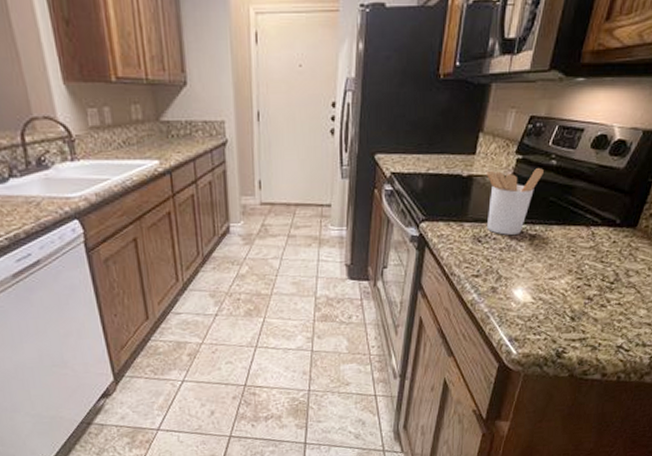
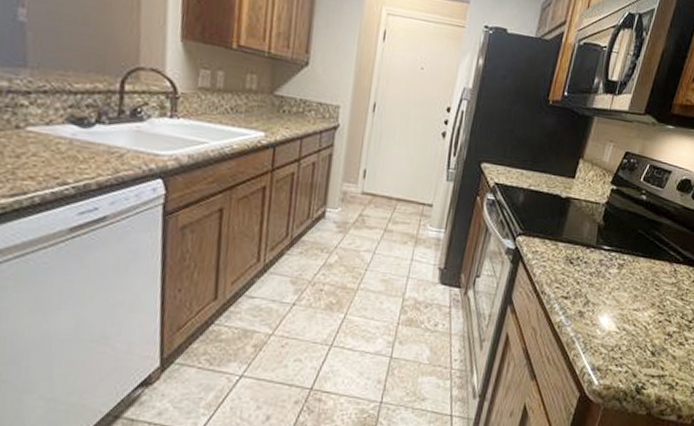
utensil holder: present [487,168,544,235] -> none [580,195,635,261]

